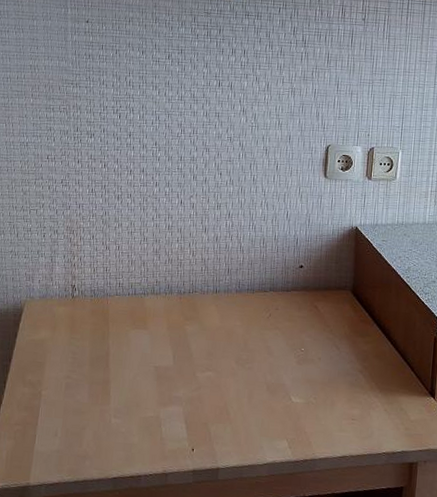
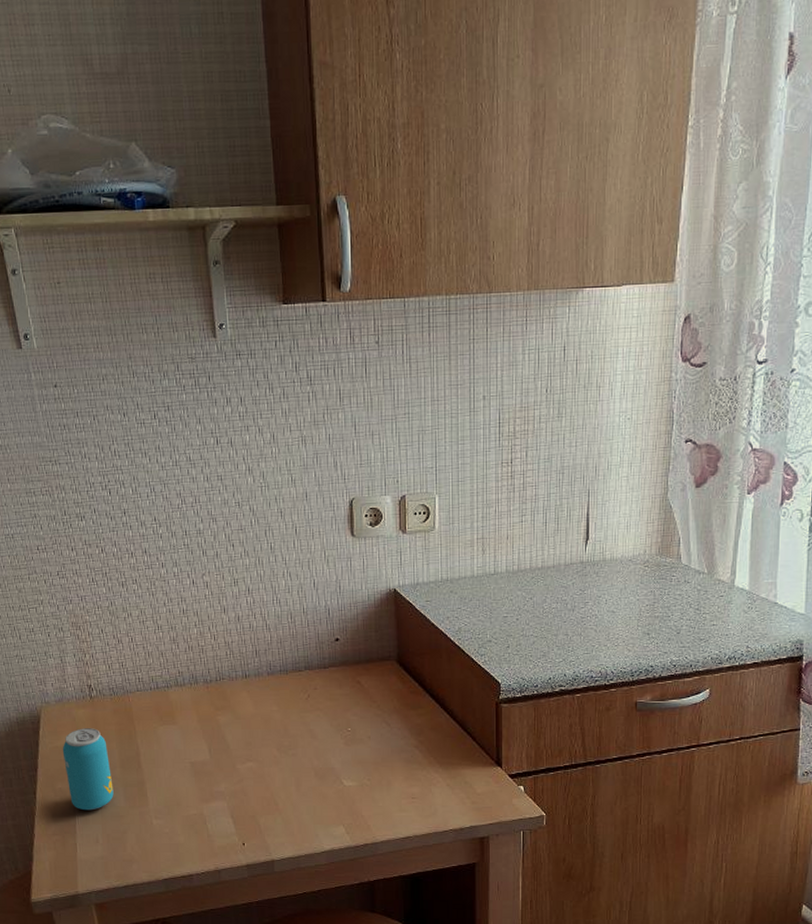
beverage can: none [37,324,81,404] -> present [62,728,114,811]

